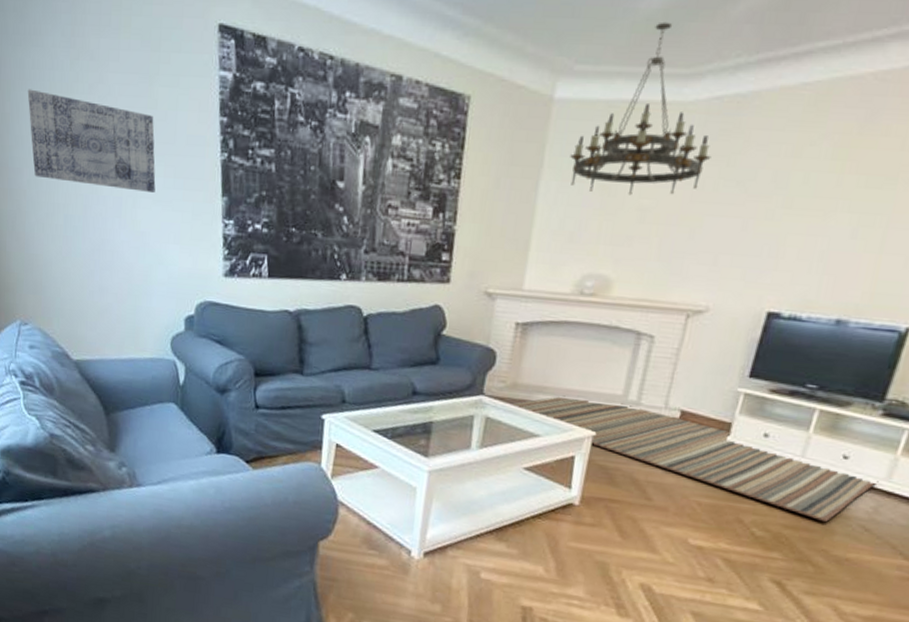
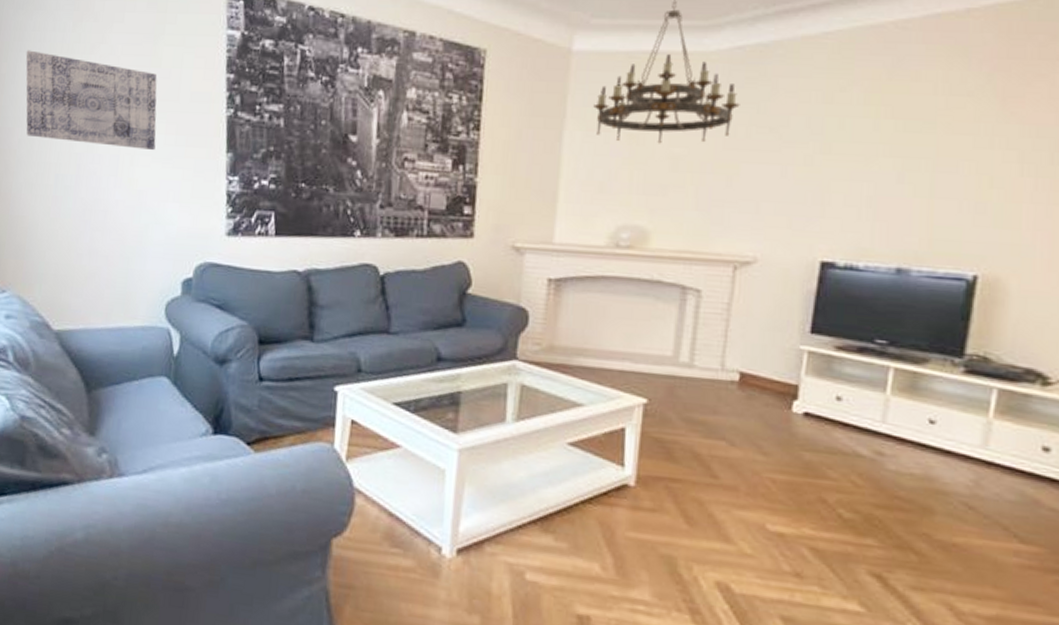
rug: present [514,395,879,523] -> none [551,358,974,500]

